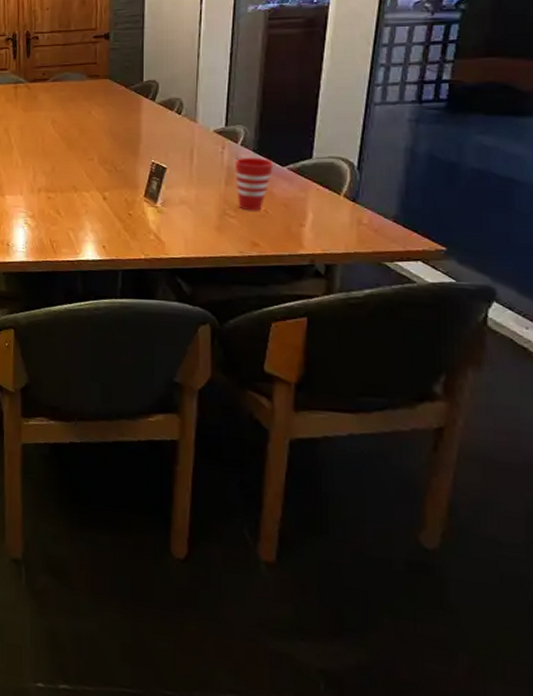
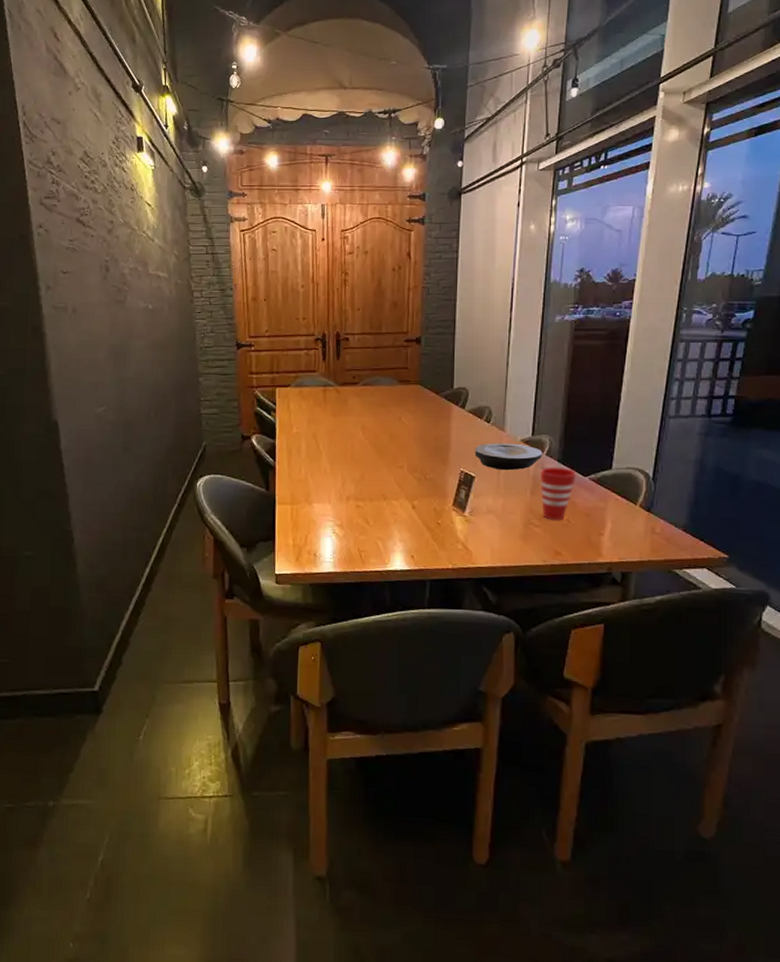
plate: none [166,134,237,162] -> present [474,443,543,471]

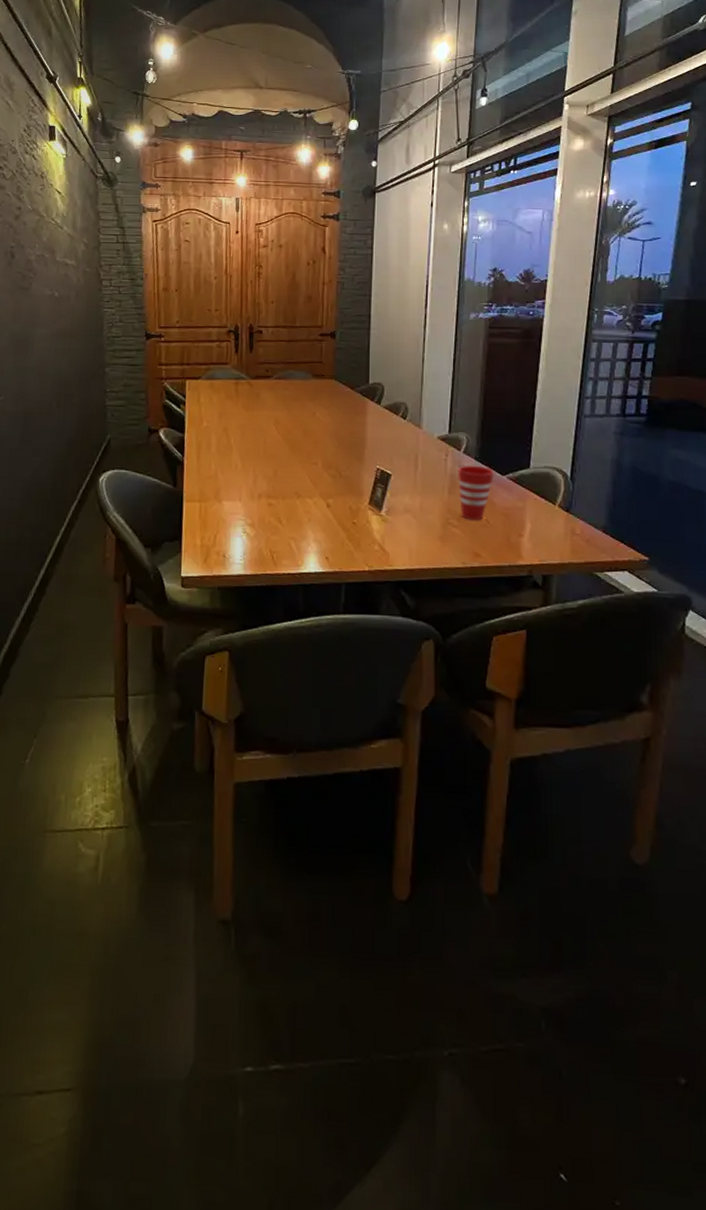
plate: present [474,443,543,471] -> none [391,440,460,469]

